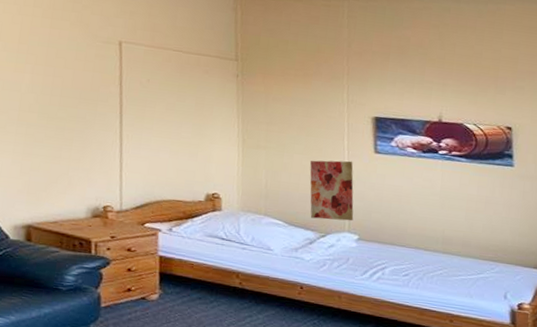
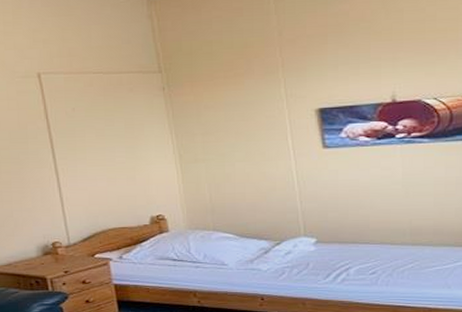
wall art: present [310,160,354,221] -> none [254,160,309,227]

